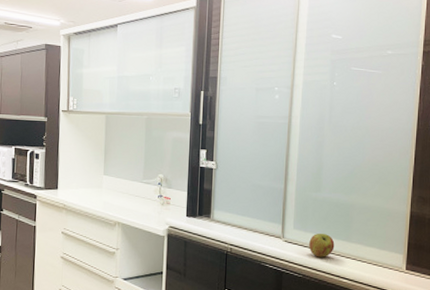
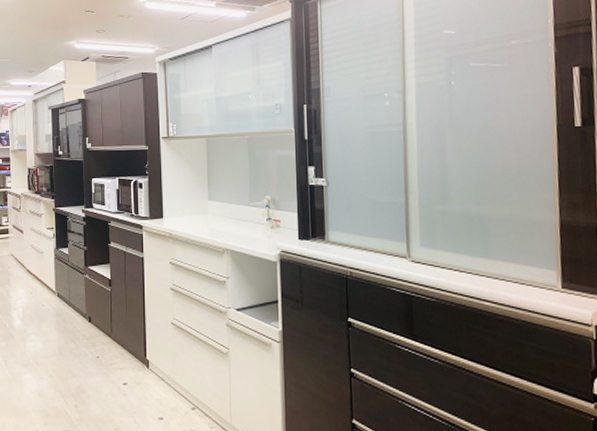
apple: present [309,234,335,257] -> none [440,251,471,278]

